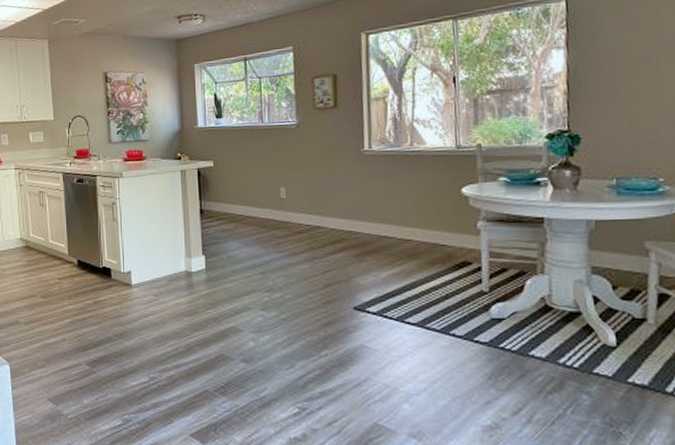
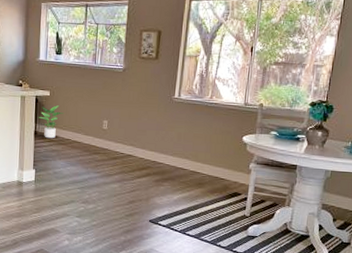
potted plant: none [202,176,232,217] -> present [38,105,64,139]

